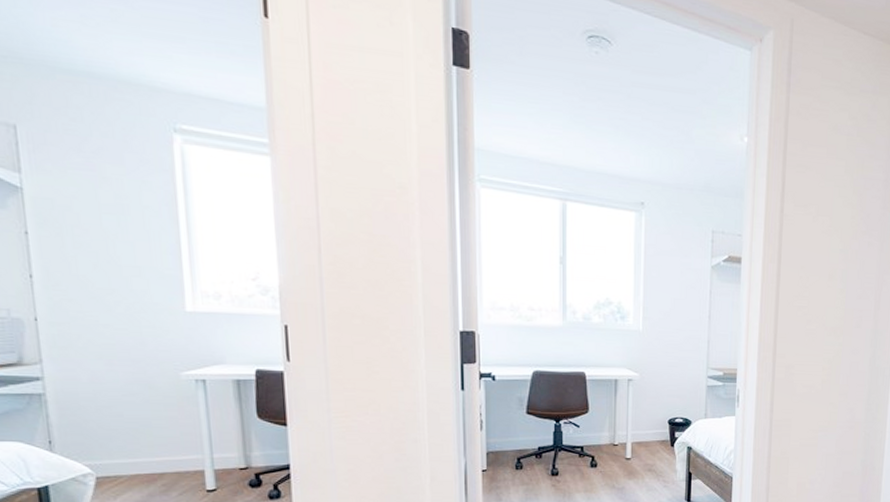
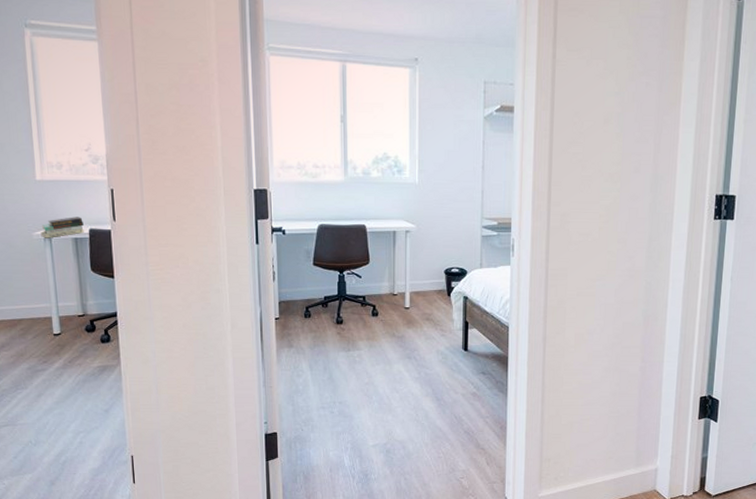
books: none [191,355,249,380] -> present [40,217,84,238]

